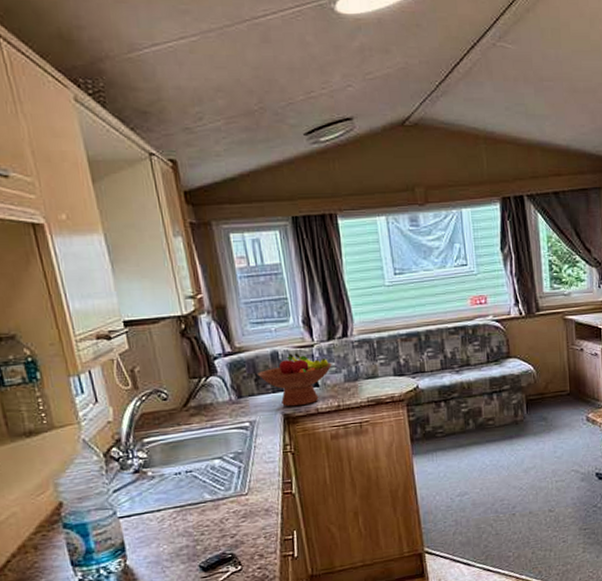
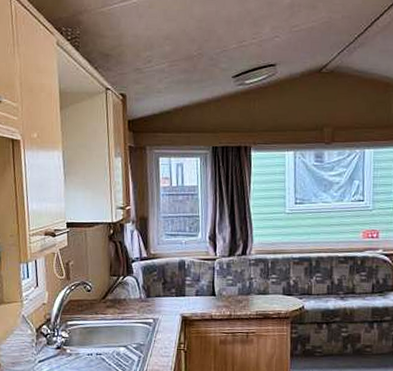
fruit bowl: present [258,353,332,407] -> none [166,264,229,311]

